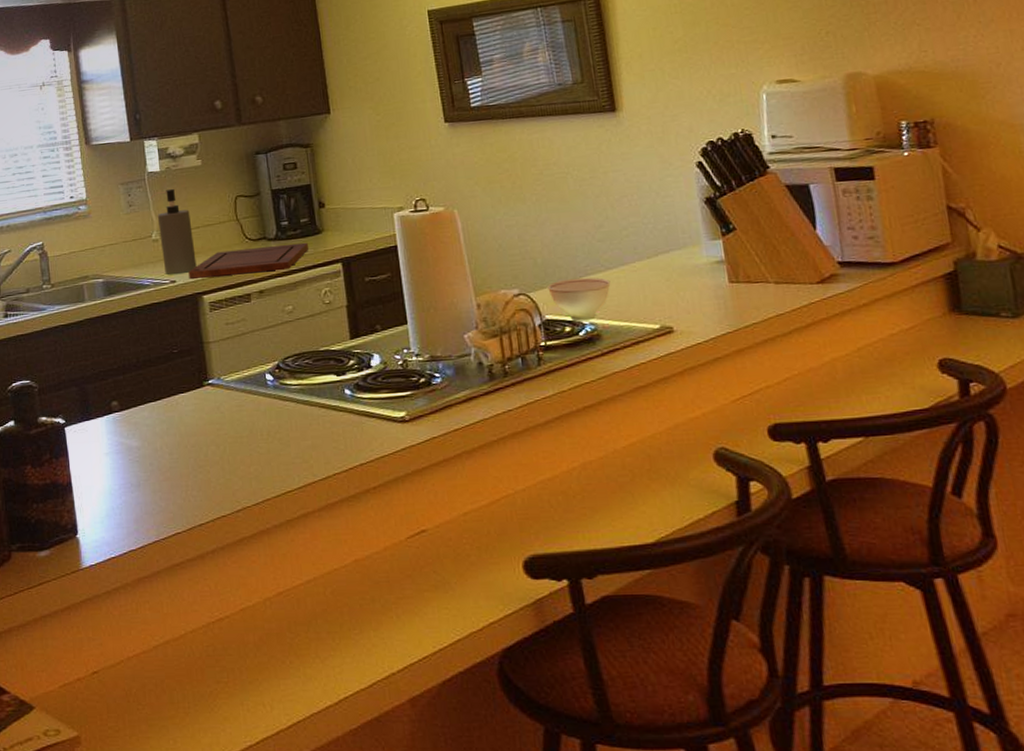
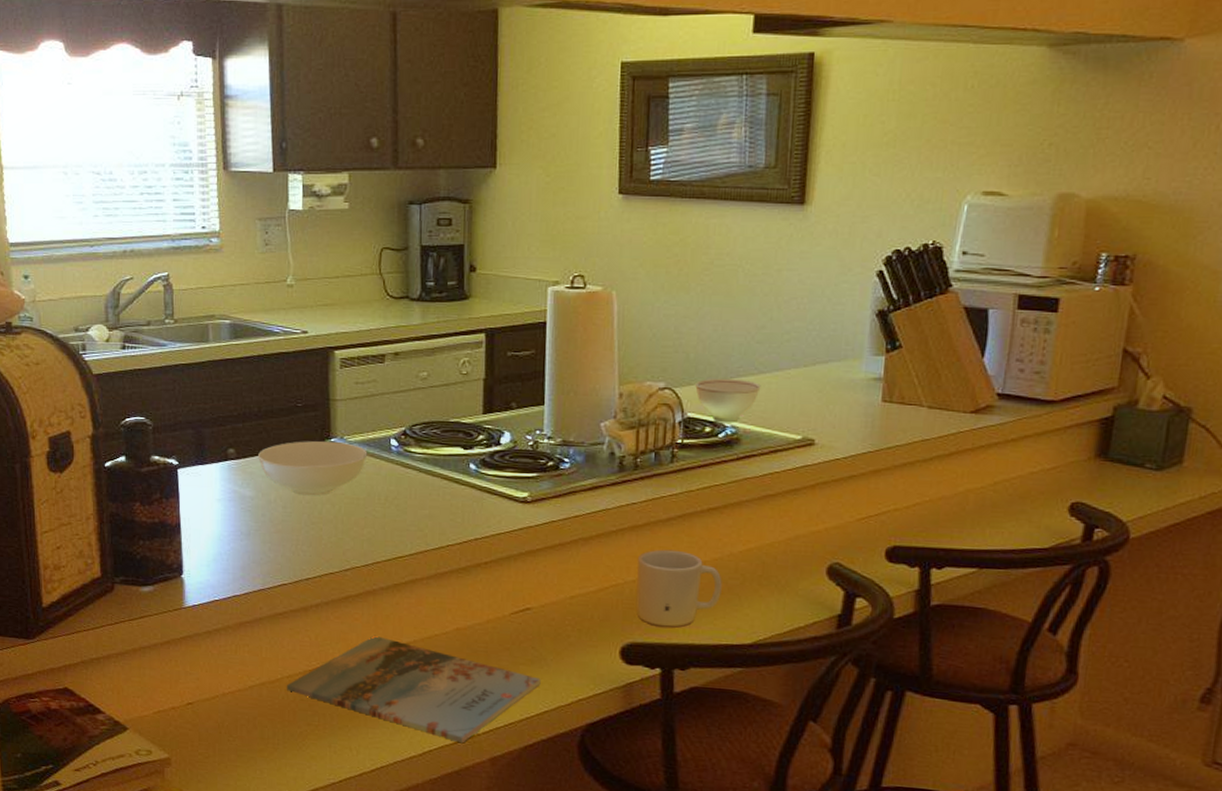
bowl: none [140,383,246,440] -> present [257,440,368,496]
soap dispenser: present [149,188,197,275] -> none [288,231,332,325]
cutting board: present [188,242,310,279] -> none [322,306,454,334]
magazine: none [190,576,449,686] -> present [286,635,541,744]
mug: none [523,453,614,536] -> present [635,549,722,628]

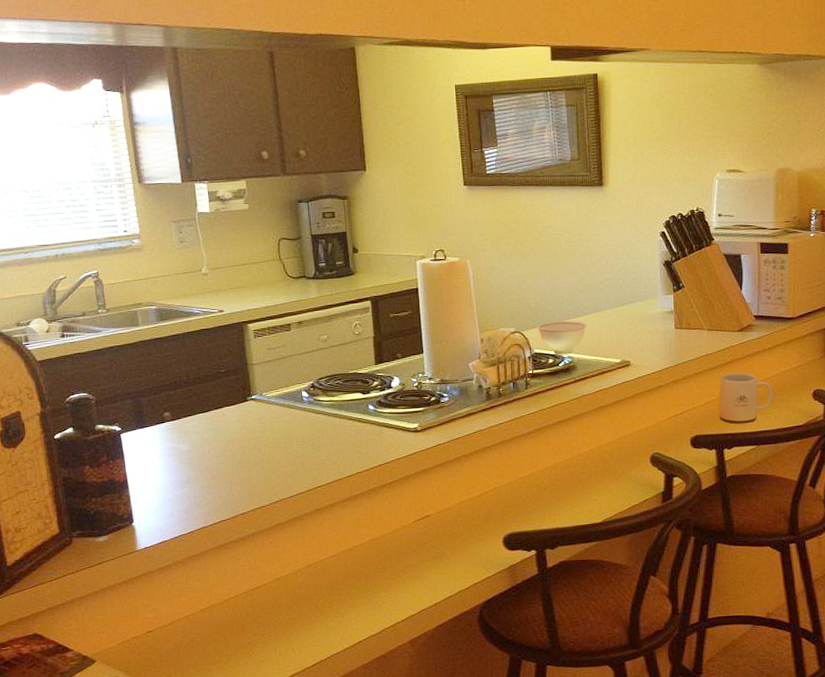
bowl: present [257,440,368,496] -> none [190,398,284,445]
magazine: present [286,635,541,744] -> none [233,553,444,632]
mug: present [635,549,722,628] -> none [508,456,575,518]
mug: none [929,468,1012,537] -> present [718,373,773,424]

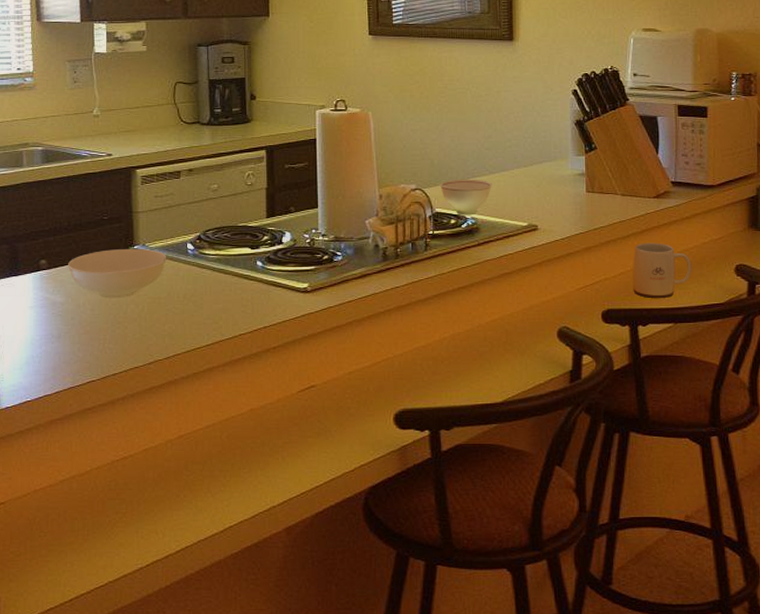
bowl: none [190,398,284,445] -> present [67,248,167,298]

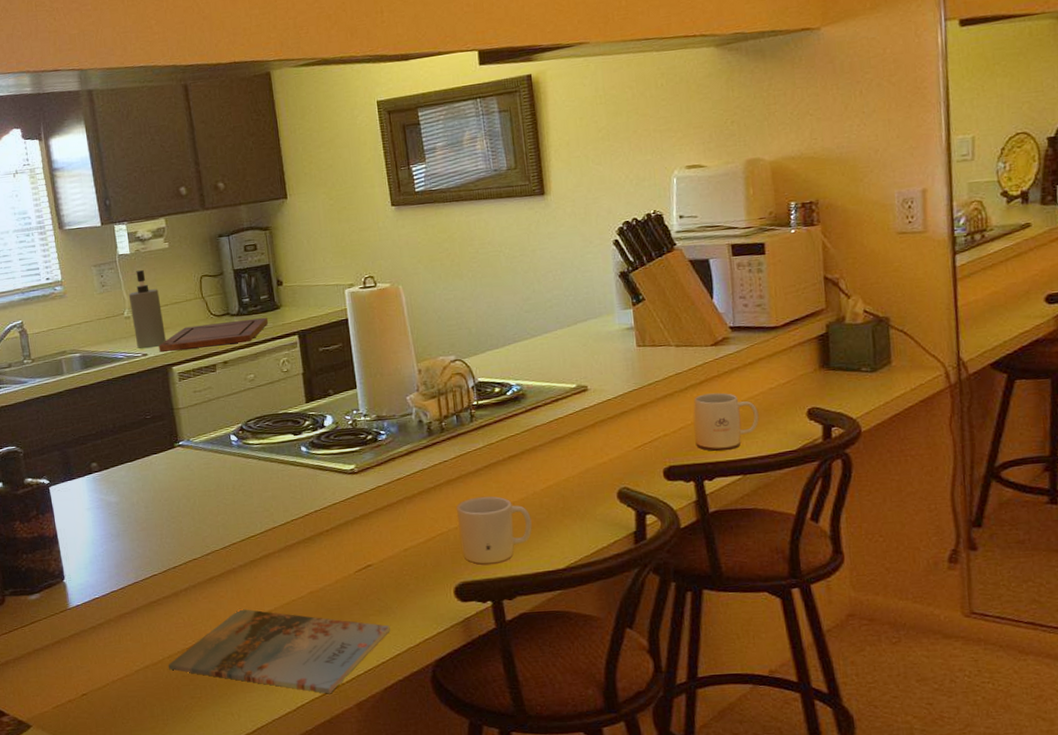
bowl: present [67,248,167,298] -> none [117,444,213,495]
soap dispenser: none [94,70,133,149] -> present [121,269,166,349]
magazine: none [95,421,327,517] -> present [168,608,390,694]
cutting board: none [125,129,238,153] -> present [159,317,269,352]
mug: none [403,325,475,394] -> present [455,496,532,565]
bowl: present [440,179,492,216] -> none [480,344,535,383]

